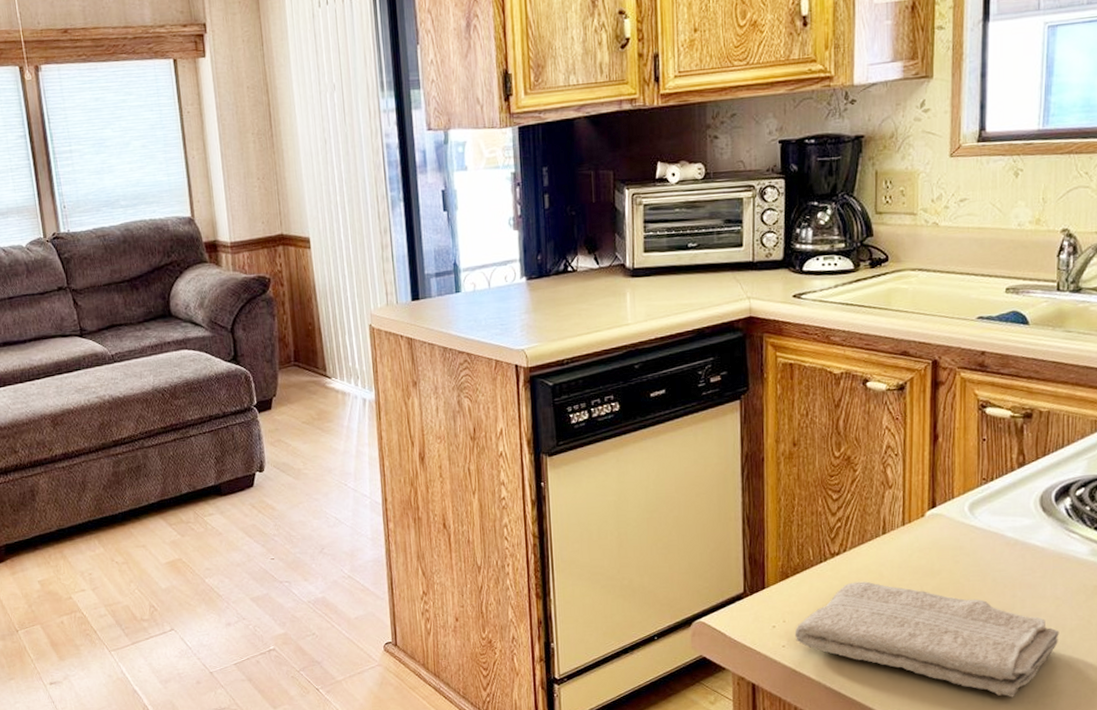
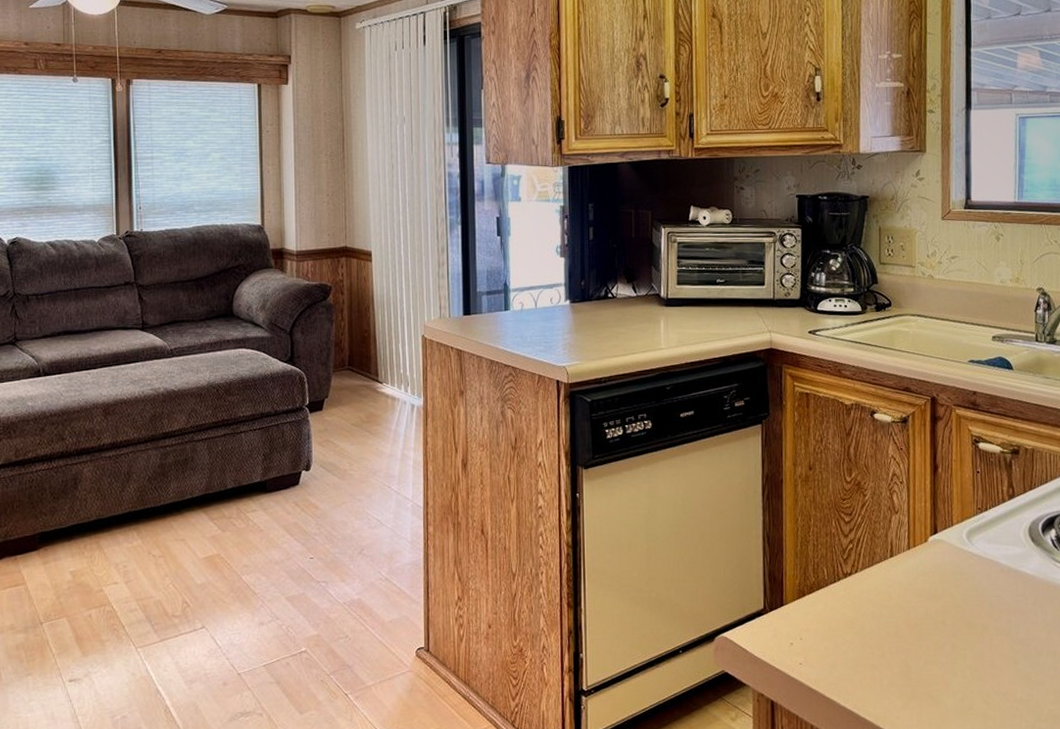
washcloth: present [794,581,1059,698] -> none [811,602,1051,721]

